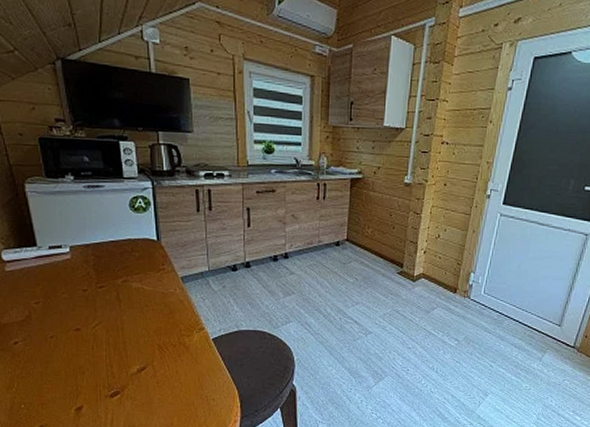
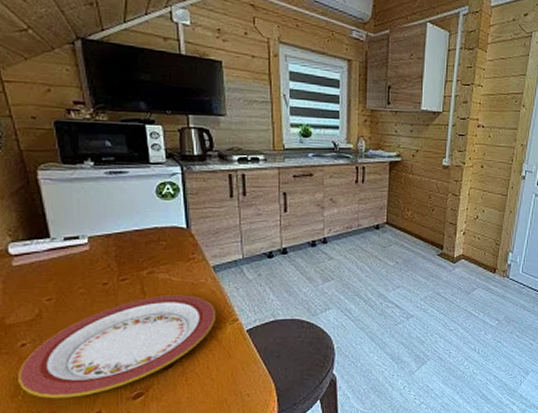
plate: none [12,302,185,393] -> present [18,295,216,399]

